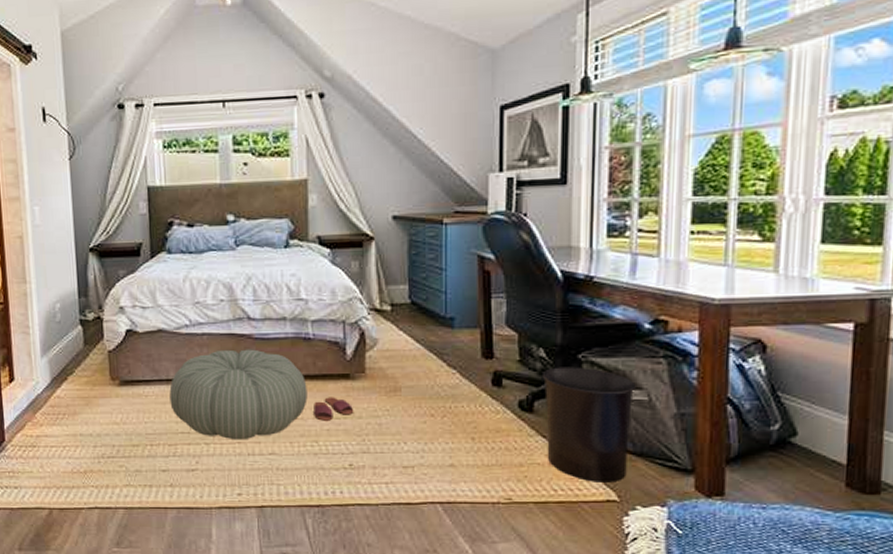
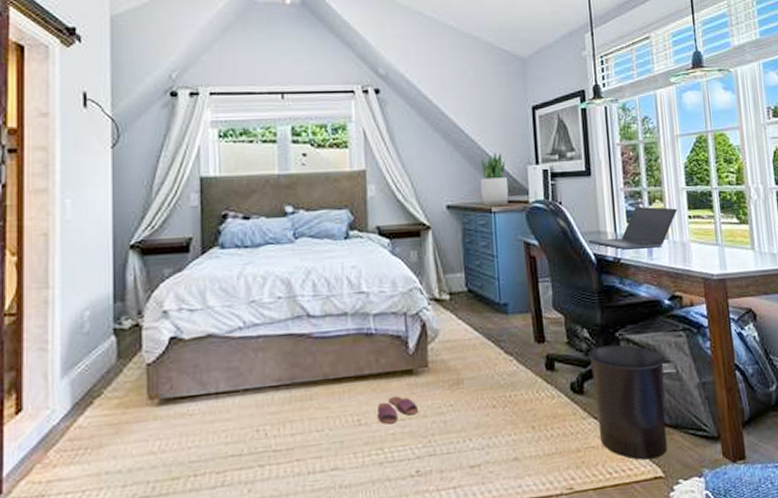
pouf: present [169,349,308,440] -> none [219,349,371,458]
planter: none [432,158,464,217] -> present [480,151,509,206]
laptop: none [555,219,676,267] -> present [588,206,677,250]

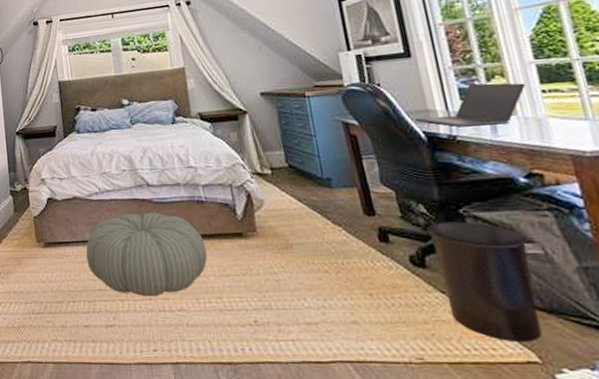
pouf: none [219,349,371,458] -> present [86,212,207,297]
slippers: present [377,396,418,424] -> none [213,254,251,278]
planter: present [480,151,509,206] -> none [289,43,322,91]

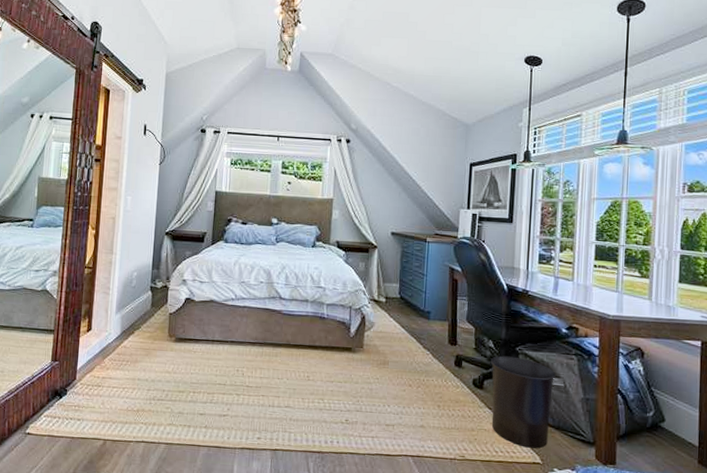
pouf: present [86,212,207,297] -> none [213,320,319,394]
laptop: present [414,83,526,127] -> none [503,251,585,287]

